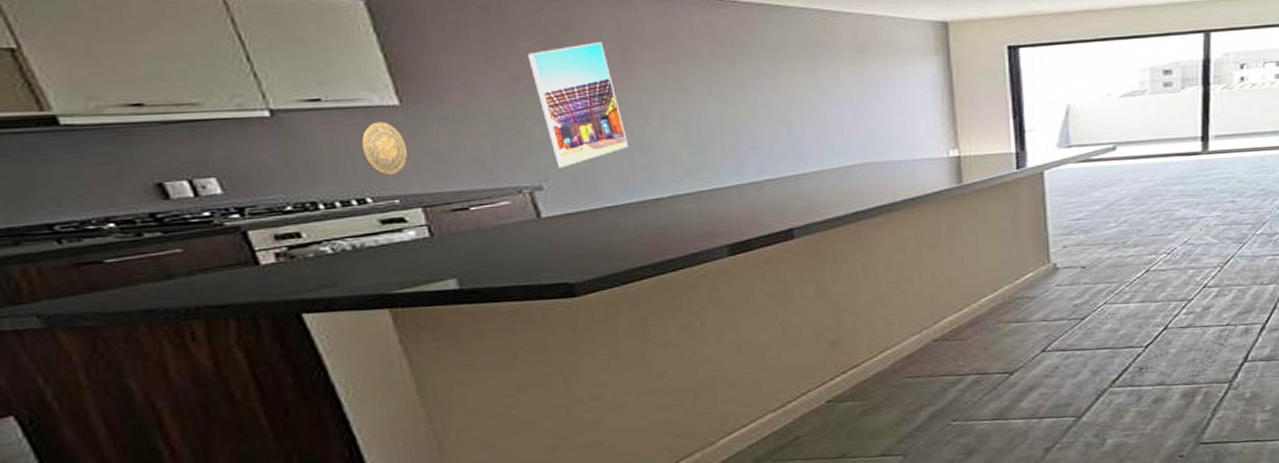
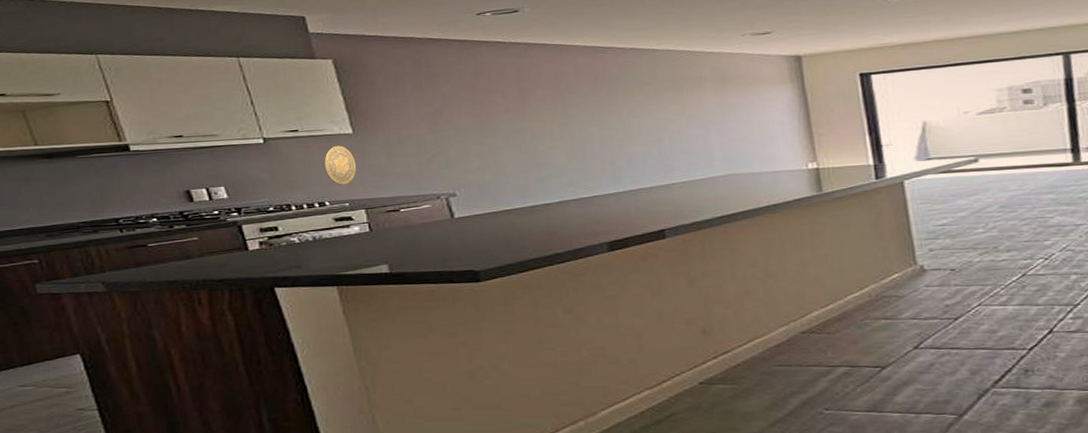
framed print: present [528,42,628,168] -> none [448,83,524,179]

